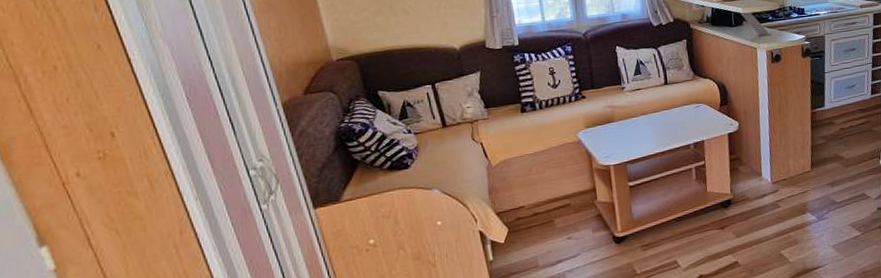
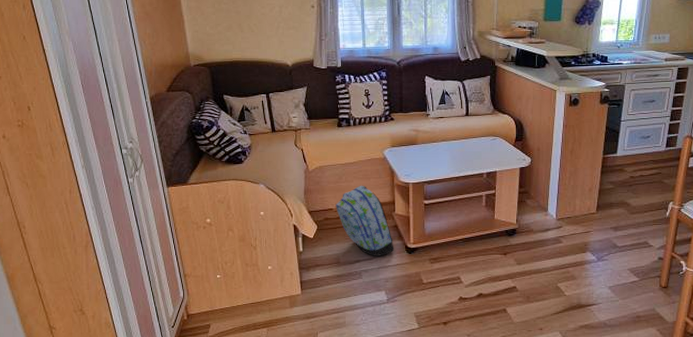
backpack: none [527,174,601,253] -> present [335,185,394,256]

